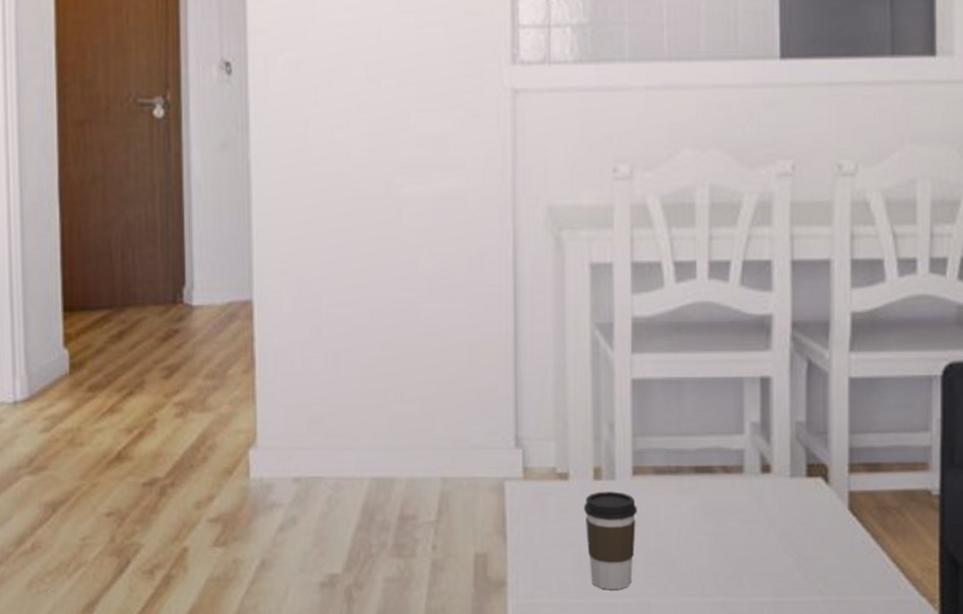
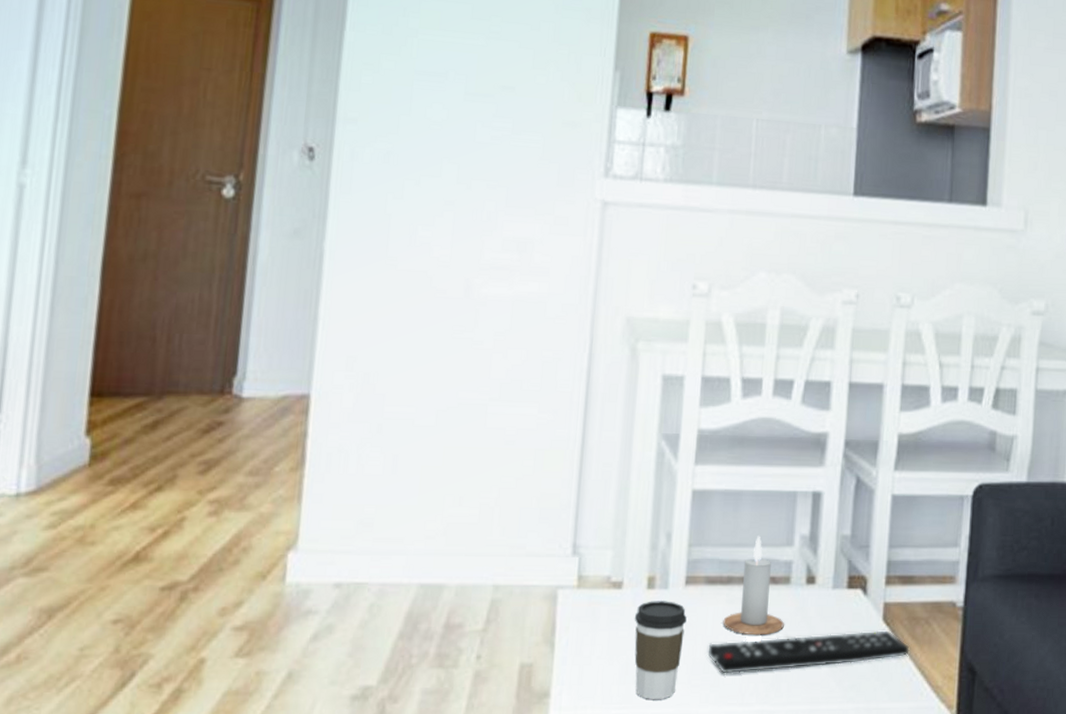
remote control: none [661,520,881,565] -> present [707,630,910,674]
candle: none [675,424,740,526] -> present [723,536,784,636]

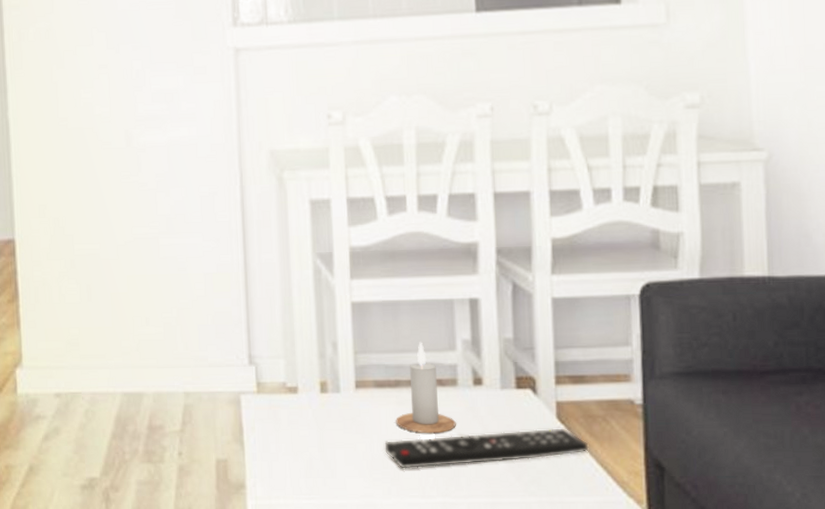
coffee cup: present [634,601,687,699] -> none [312,403,361,491]

